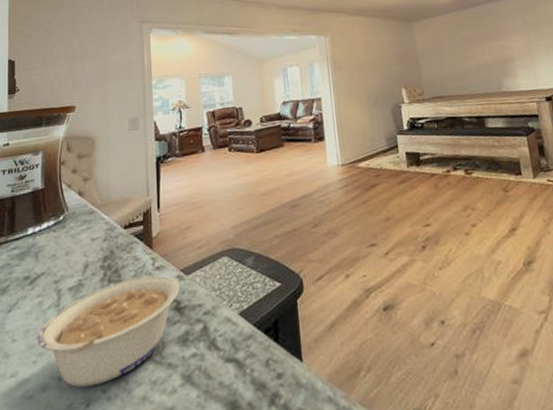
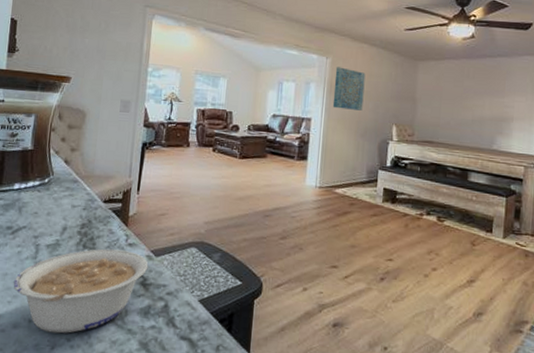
wall art: none [335,42,369,84] -> present [332,67,366,111]

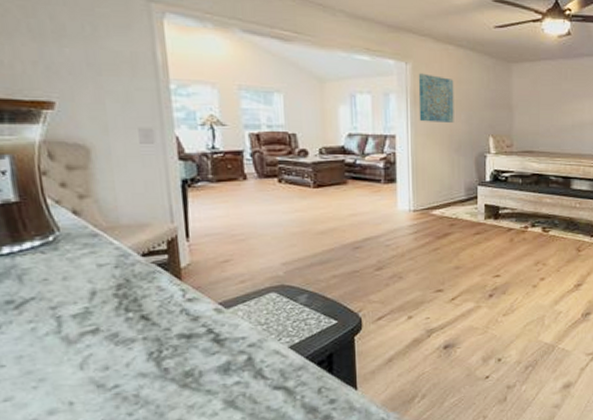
legume: present [13,249,149,334] -> none [34,307,219,412]

